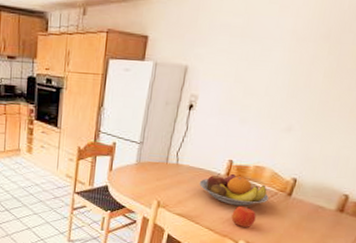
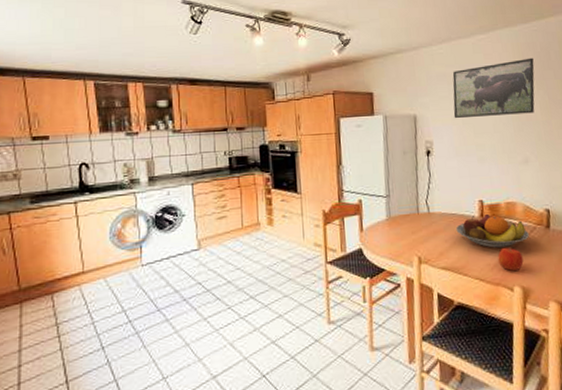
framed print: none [227,16,336,80] -> present [452,58,535,119]

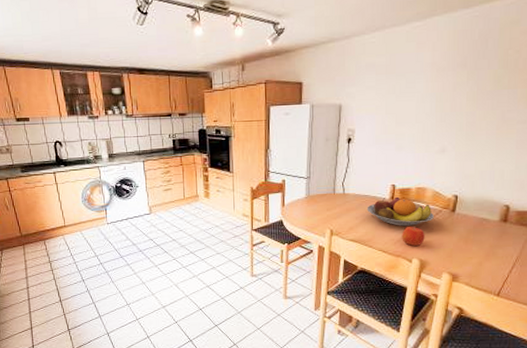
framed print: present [452,58,535,119] -> none [378,46,469,109]

